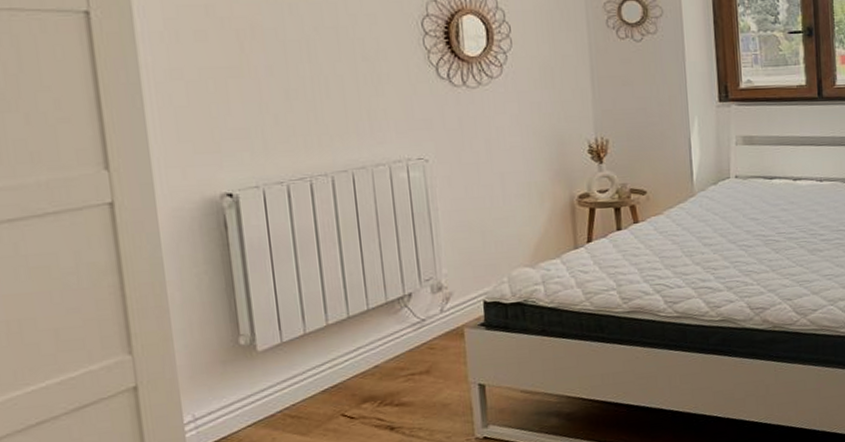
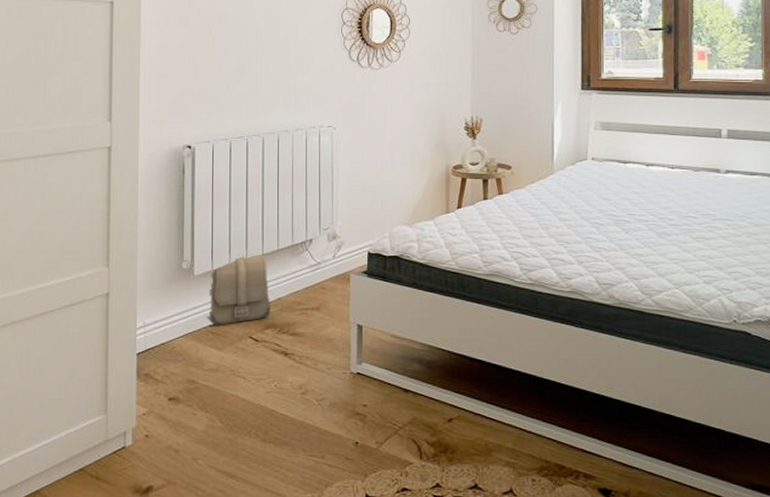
backpack: none [278,317,367,407] -> present [205,255,271,325]

